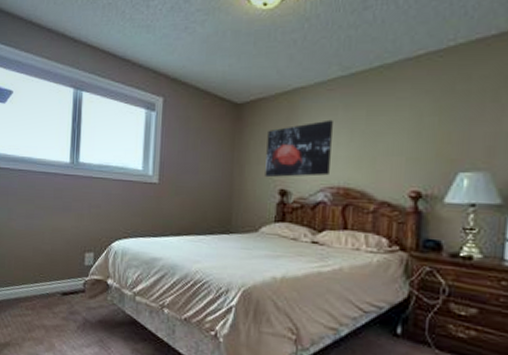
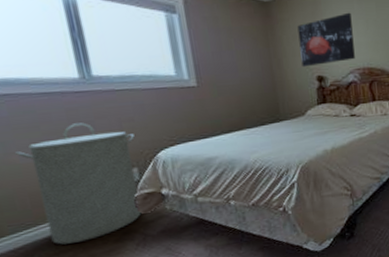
laundry hamper: none [15,202,98,311] -> present [15,122,142,245]

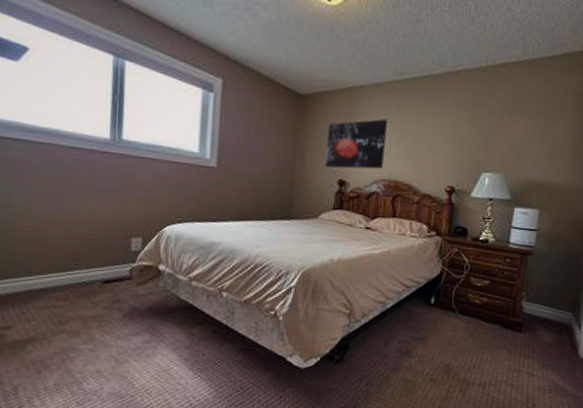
laundry hamper: present [15,122,142,245] -> none [37,182,146,301]

